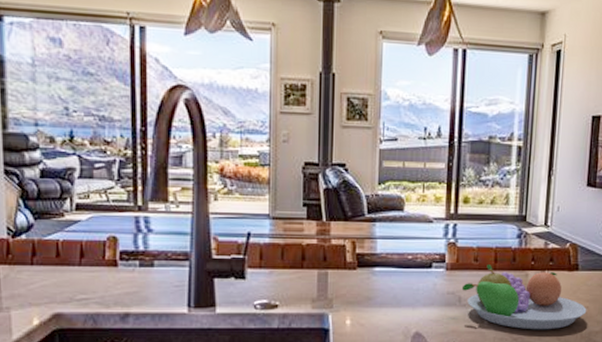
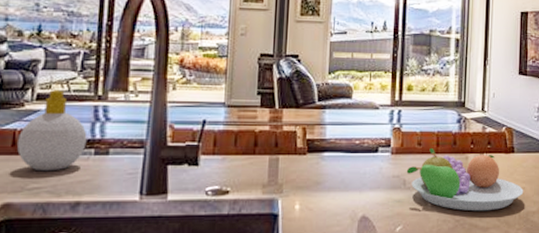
soap bottle: none [62,200,131,283] -> present [17,90,87,172]

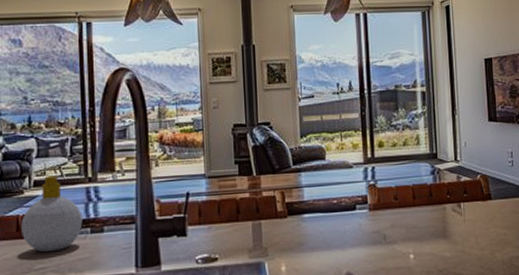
fruit bowl: present [406,148,524,211] -> none [385,202,505,261]

